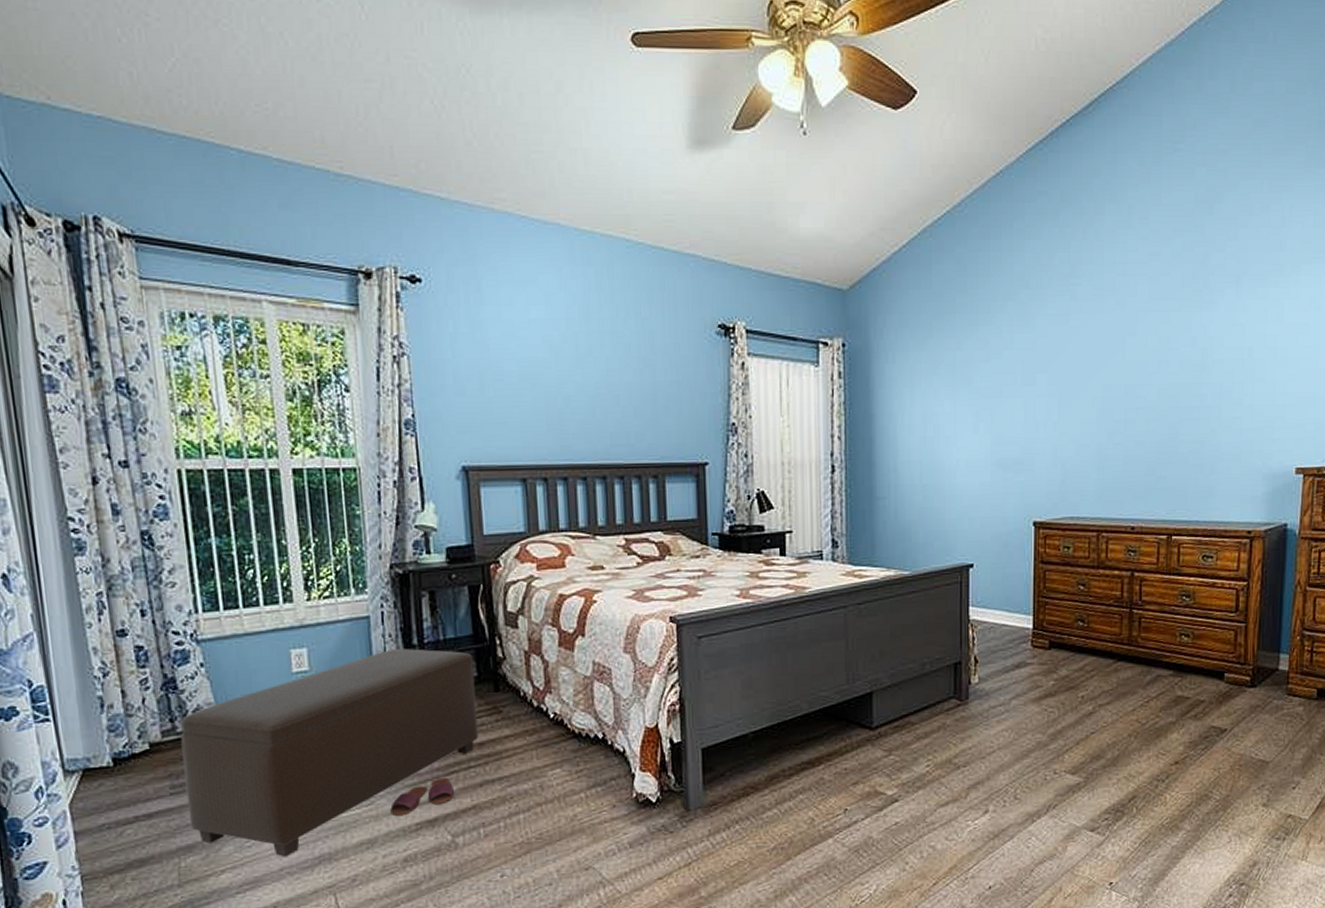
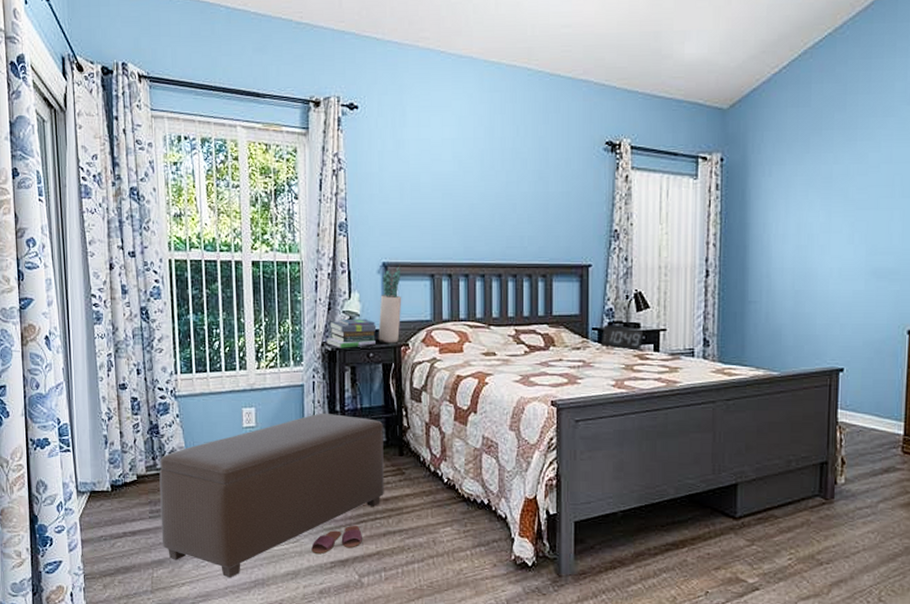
books: none [395,533,459,570] -> present [326,318,377,348]
vase: none [460,466,489,562] -> present [378,263,402,344]
alarm clock: none [723,529,769,556] -> present [602,325,644,351]

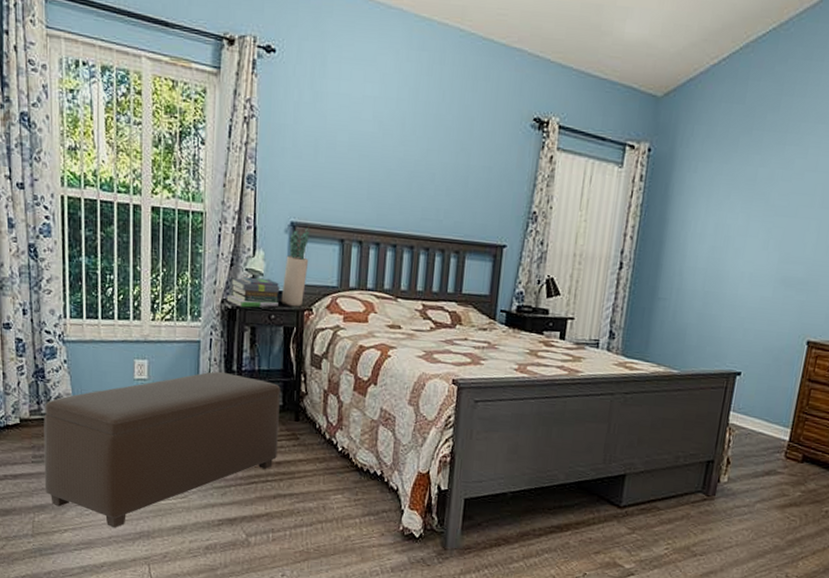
slippers: present [311,525,362,554] -> none [199,485,252,511]
alarm clock: present [602,325,644,351] -> none [508,308,552,337]

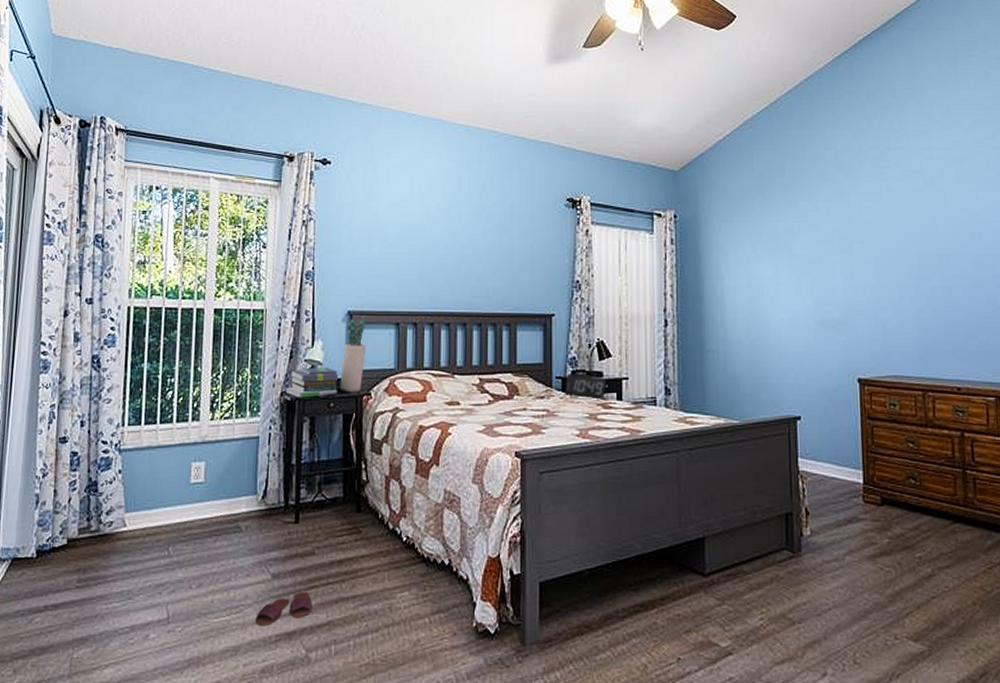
ottoman: present [44,371,281,528] -> none [87,466,341,657]
slippers: none [199,485,252,511] -> present [255,591,312,625]
alarm clock: none [508,308,552,337] -> present [565,374,607,400]

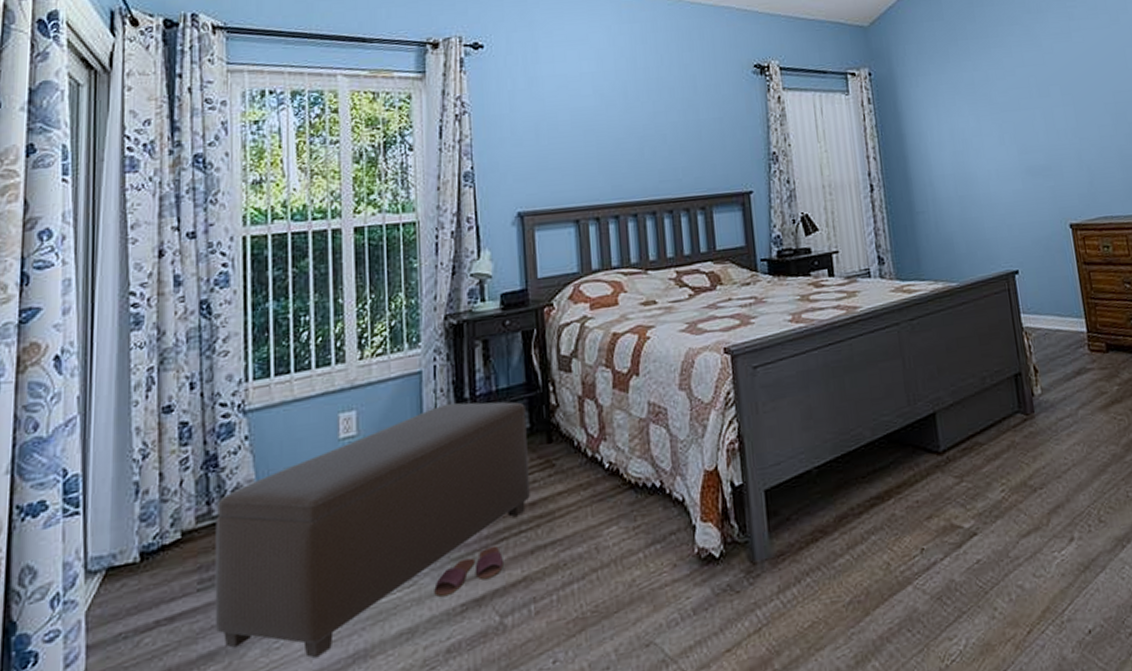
ottoman: none [87,466,341,657] -> present [215,401,530,658]
books: present [285,367,339,398] -> none [450,279,513,320]
vase: present [340,311,367,393] -> none [515,211,543,307]
alarm clock: present [565,374,607,400] -> none [771,253,816,279]

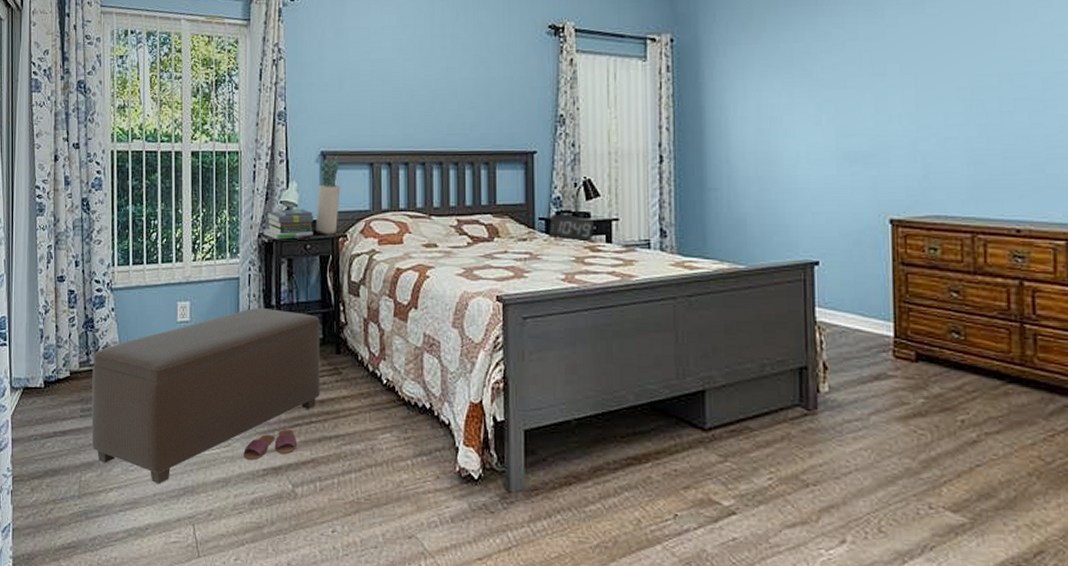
books: none [450,279,513,320] -> present [263,209,314,240]
vase: none [515,211,543,307] -> present [316,152,340,235]
alarm clock: none [771,253,816,279] -> present [549,214,595,242]

